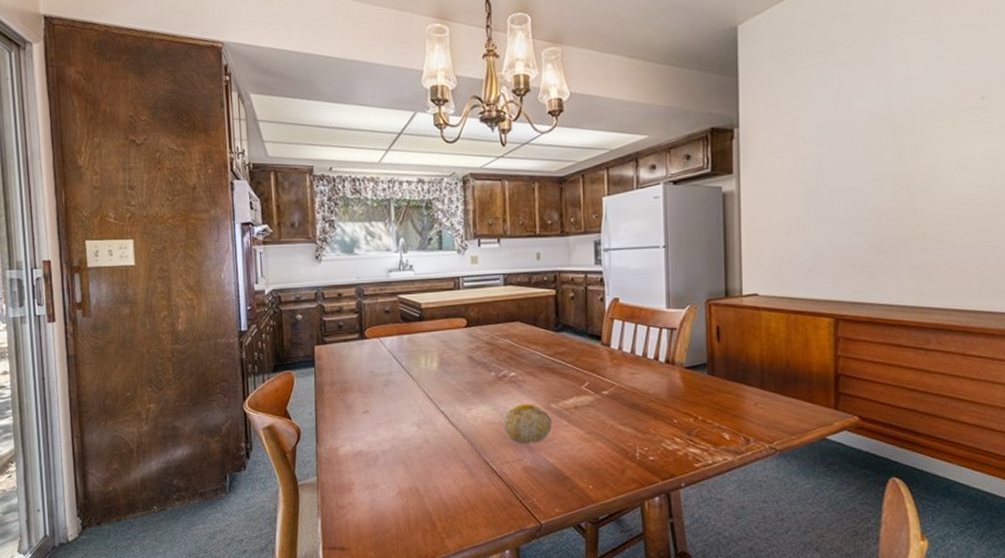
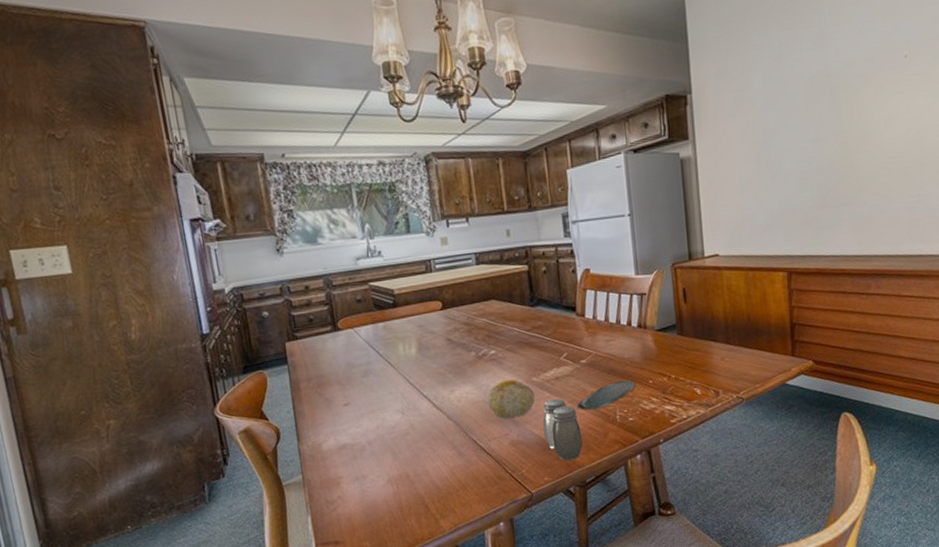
salt and pepper shaker: none [559,429,598,494] -> present [543,398,583,461]
oval tray: none [595,416,659,444] -> present [577,380,636,411]

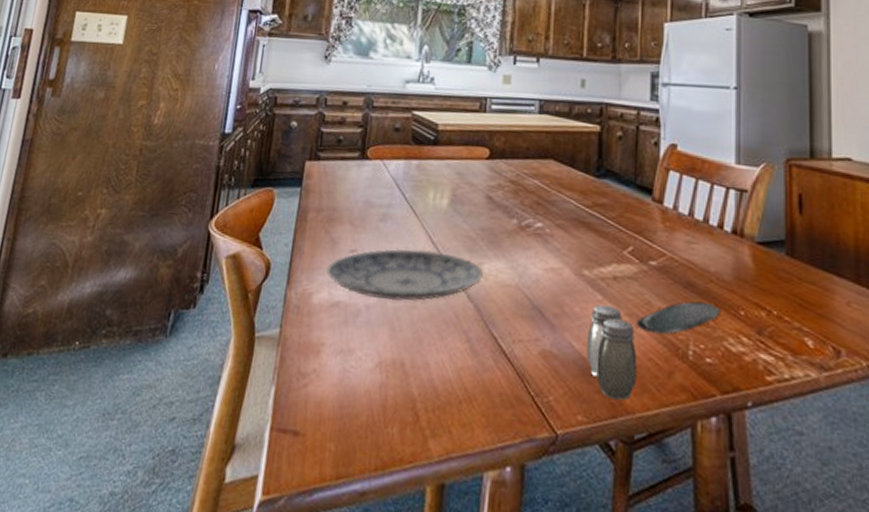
plate: none [328,389,456,435] -> present [326,248,483,302]
fruit: present [487,379,535,419] -> none [521,264,582,320]

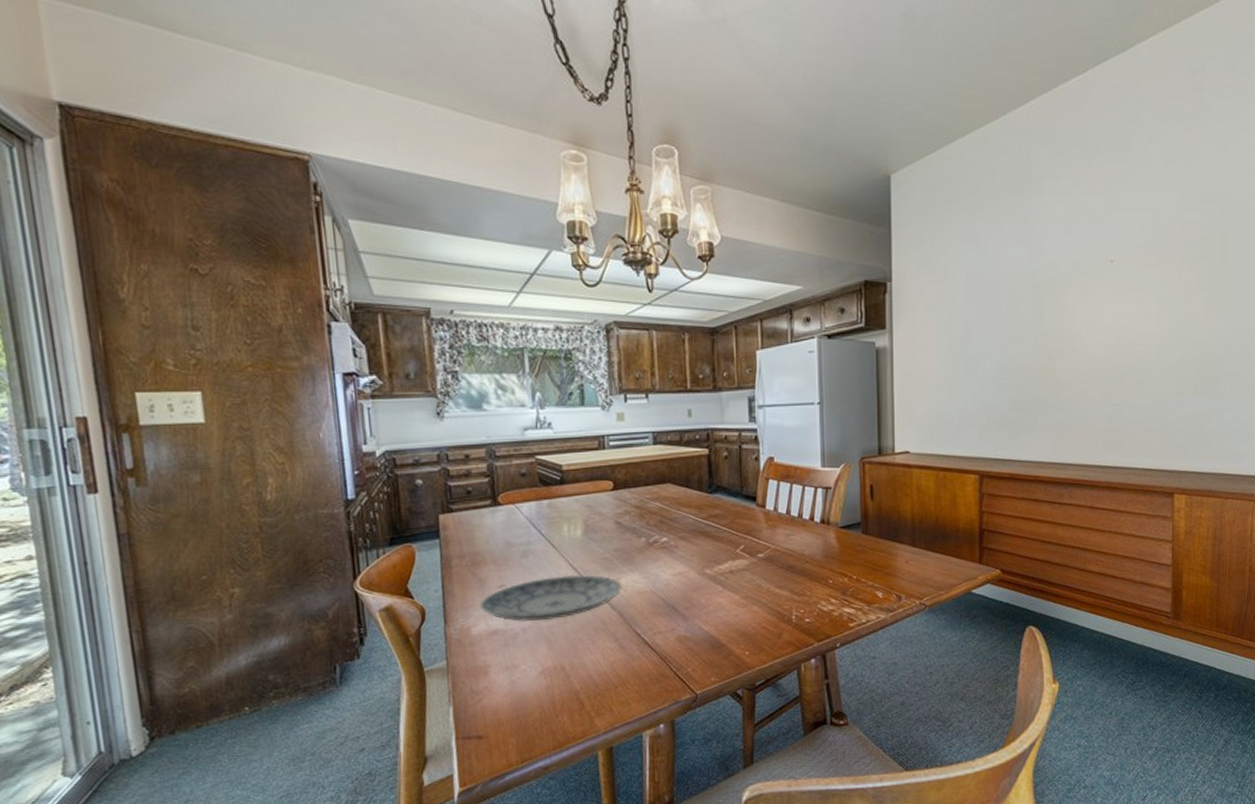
salt and pepper shaker: present [587,305,637,400] -> none [714,594,754,661]
oval tray: present [637,301,721,334] -> none [751,578,815,608]

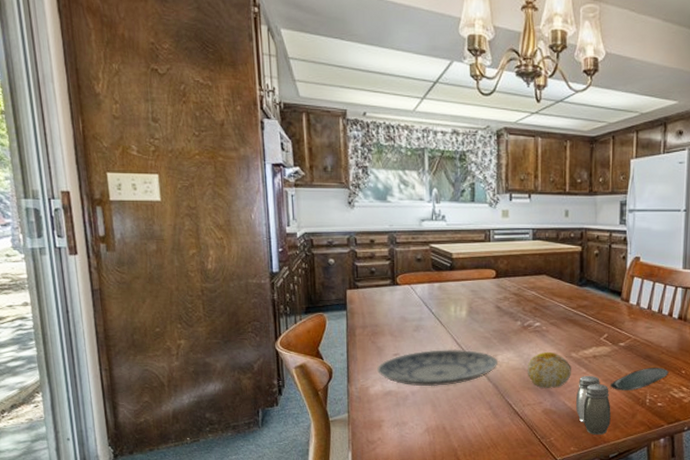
fruit: none [655,569,706,613] -> present [527,351,571,389]
salt and pepper shaker: none [714,594,754,661] -> present [576,376,611,435]
oval tray: none [751,578,815,608] -> present [611,367,669,390]

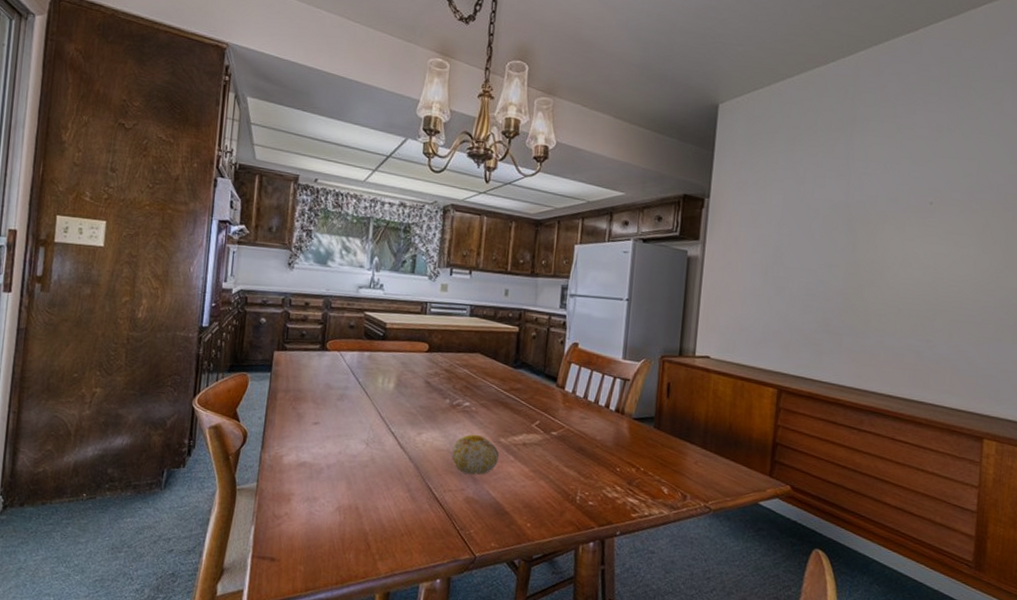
plate: present [377,349,497,387] -> none [294,421,421,462]
salt and pepper shaker: present [576,376,611,435] -> none [500,464,538,532]
oval tray: present [611,367,669,390] -> none [539,461,603,485]

